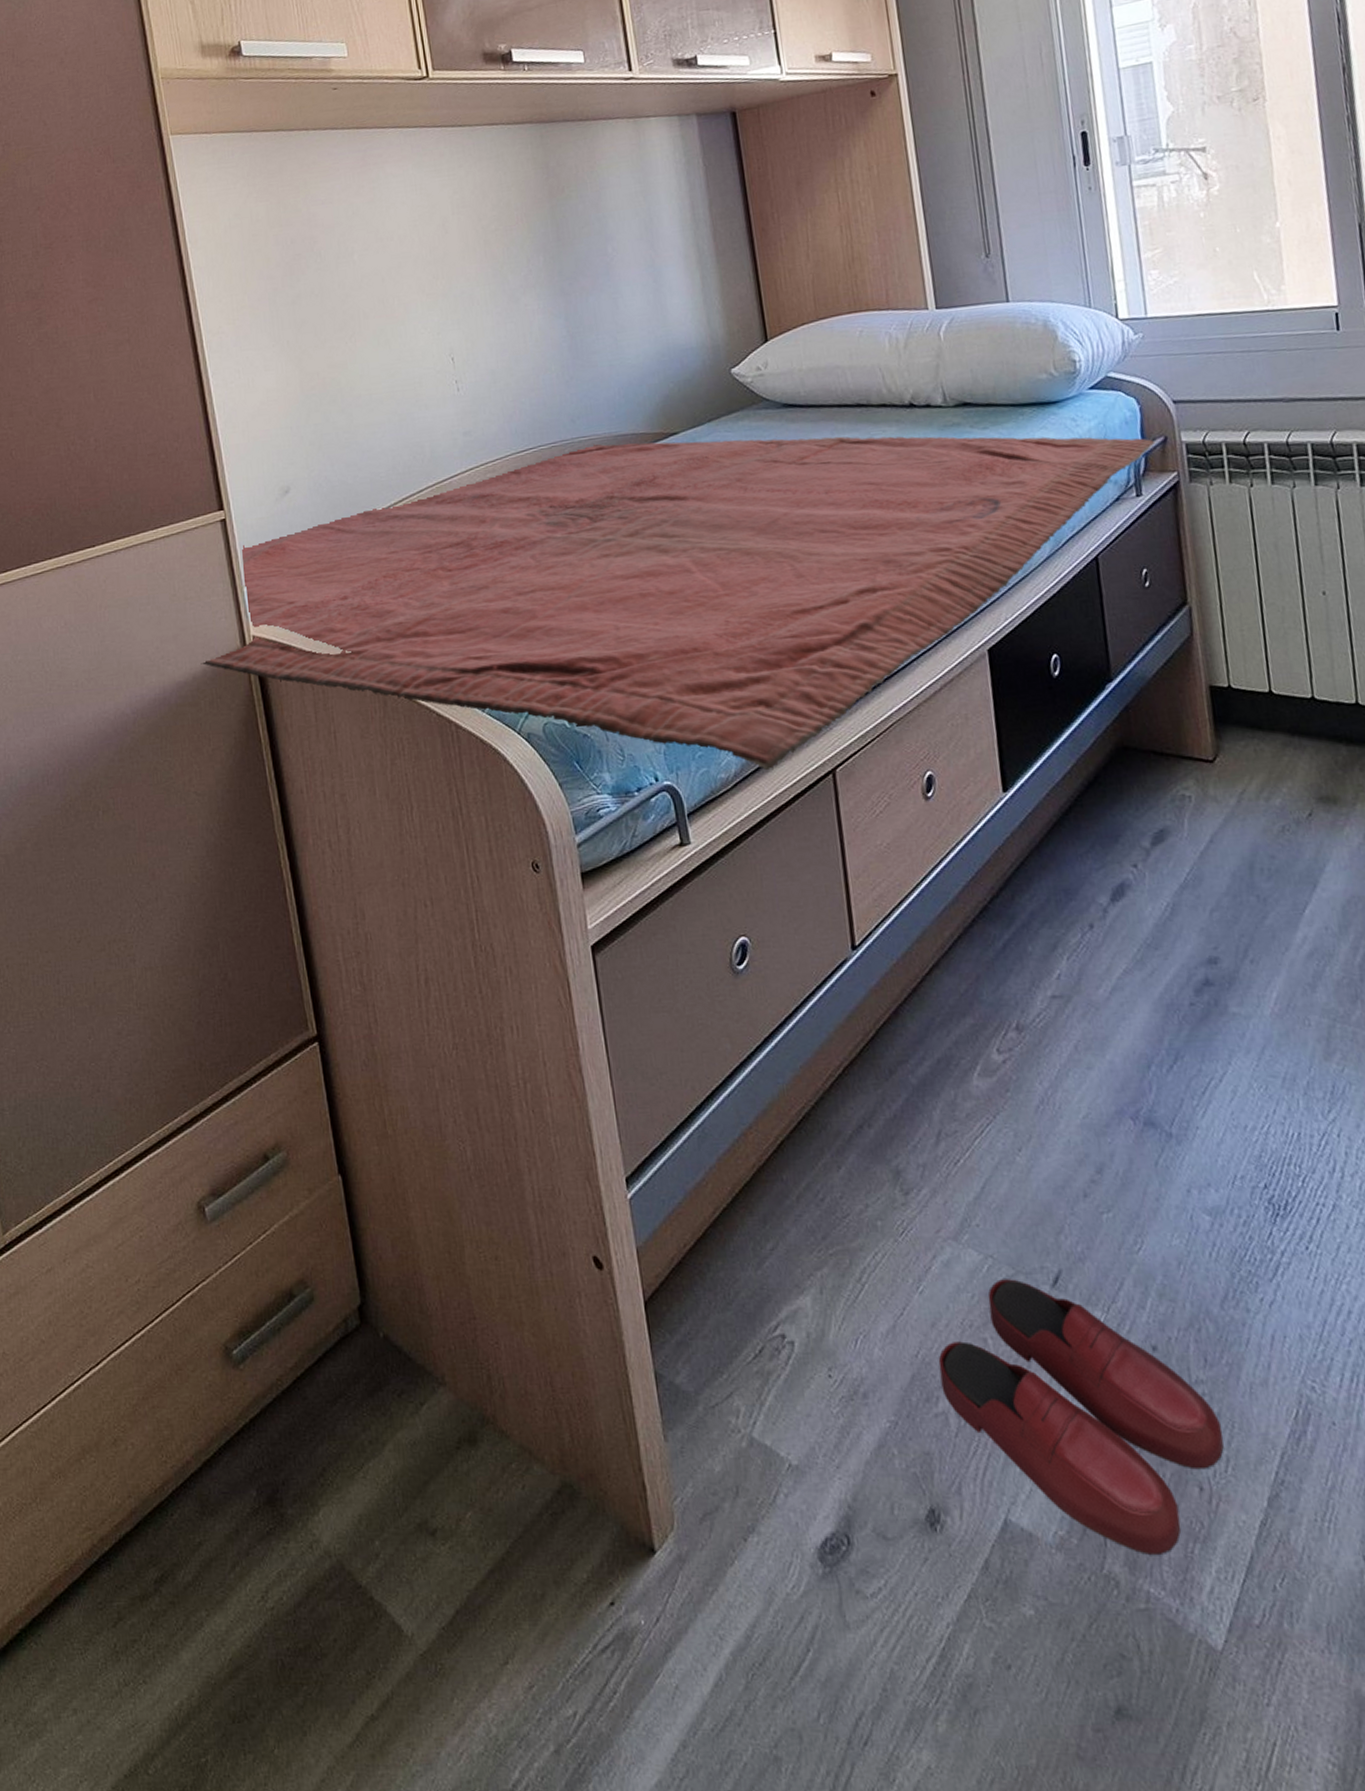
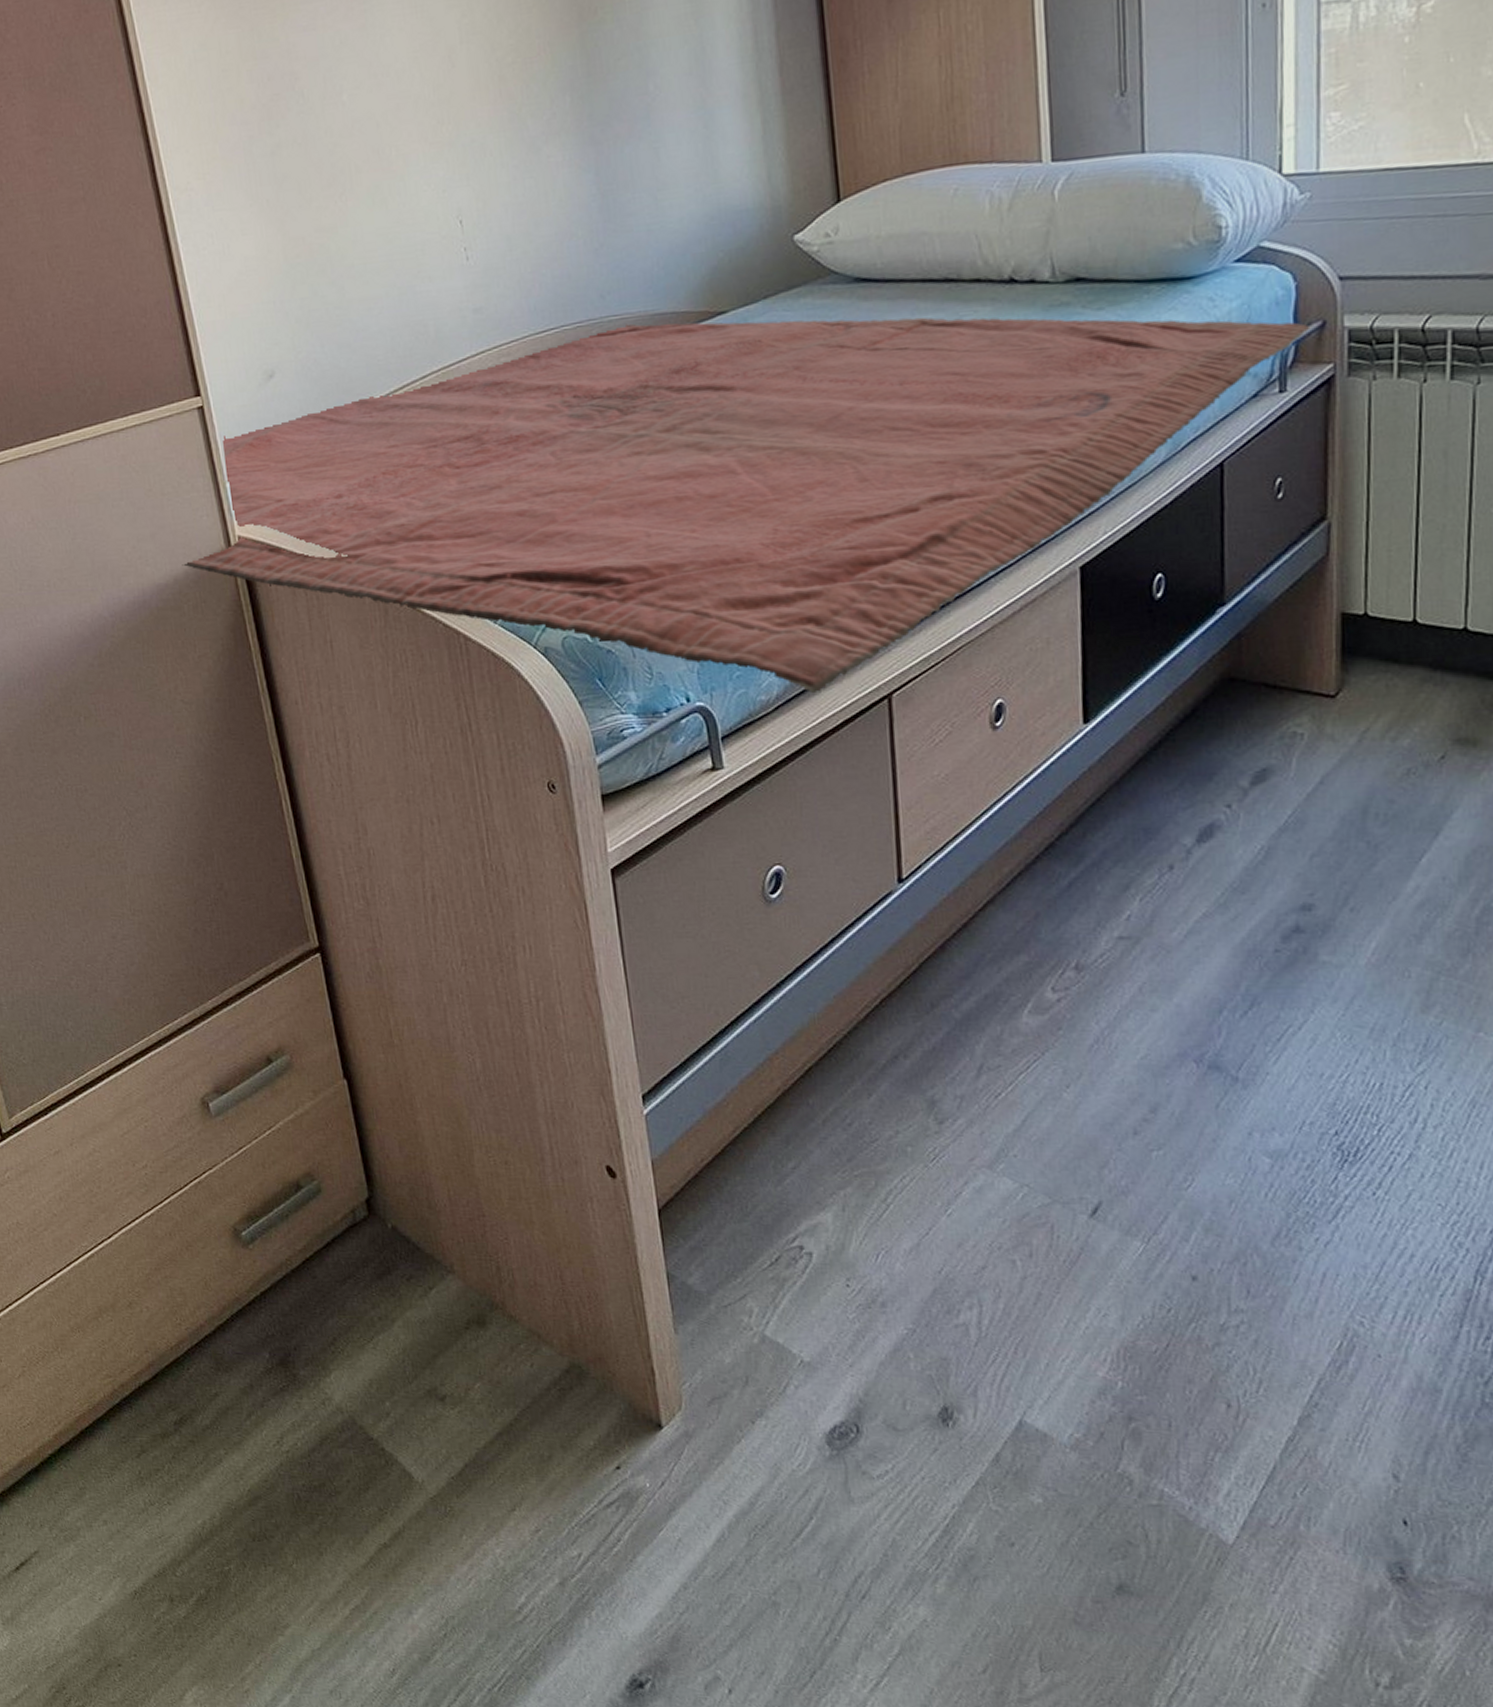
slippers: present [938,1279,1224,1555] -> none [962,1207,1259,1460]

